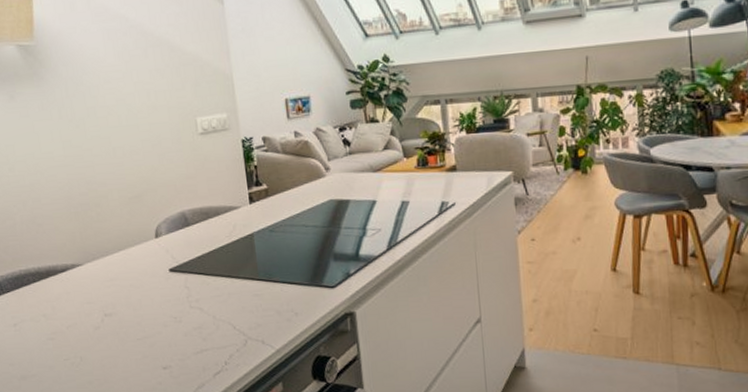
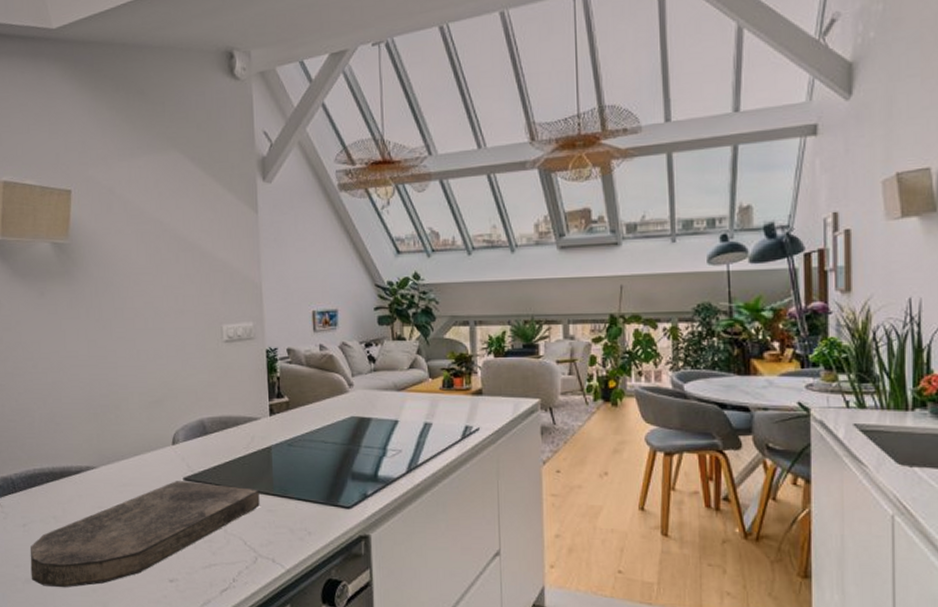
cutting board: none [22,272,246,382] -> present [30,481,260,587]

